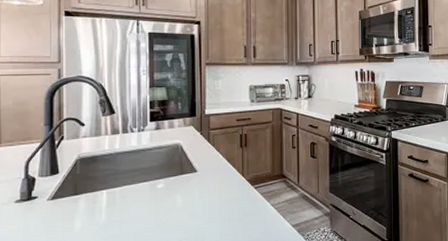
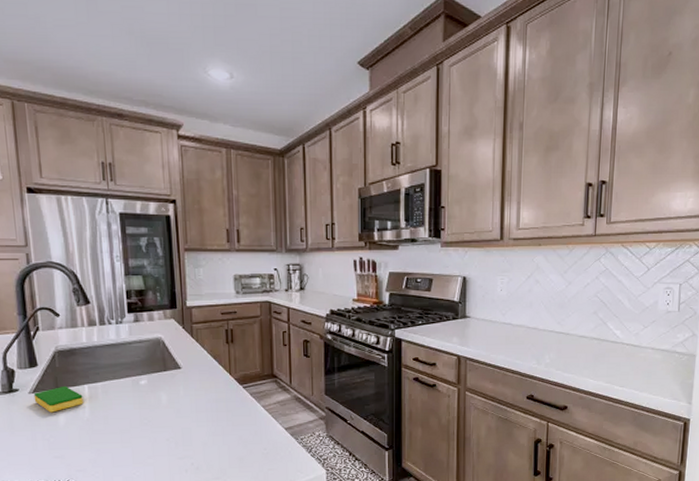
dish sponge: none [52,191,101,219] -> present [33,385,84,413]

